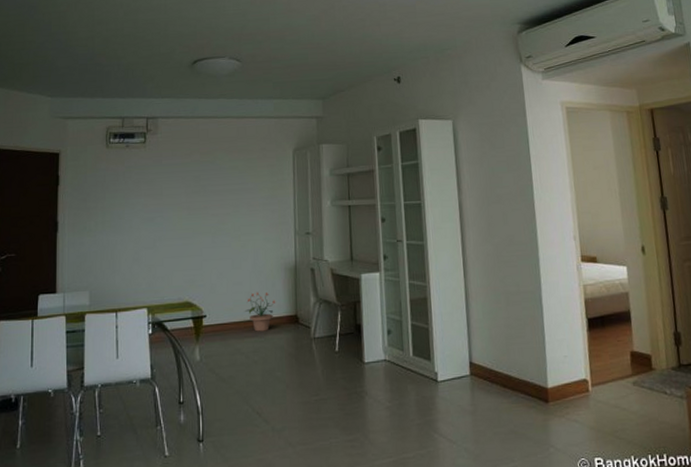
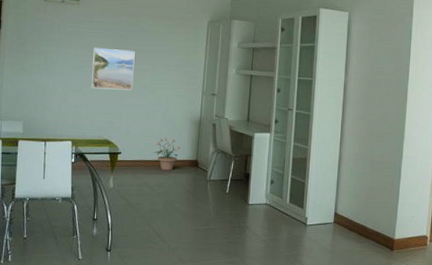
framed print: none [165,193,214,243] -> present [91,47,135,91]

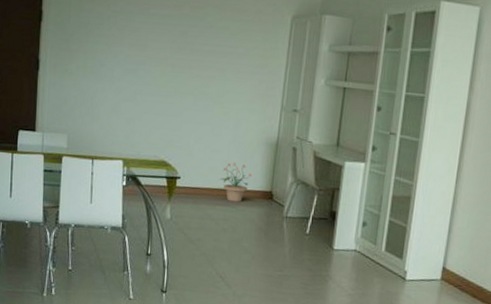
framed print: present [91,47,135,91] -> none [147,46,200,102]

